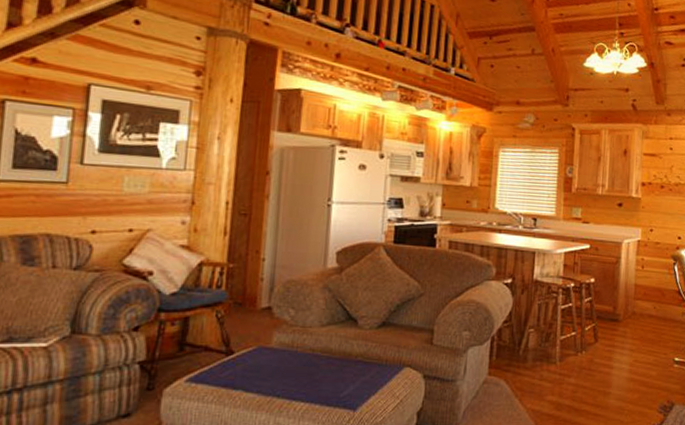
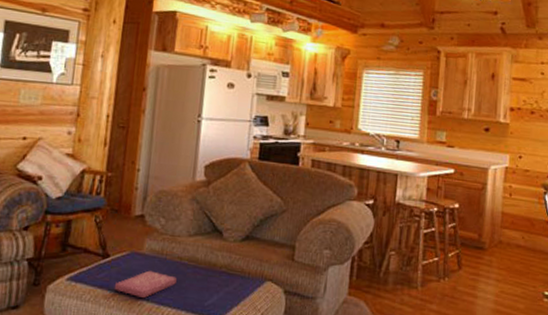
book: none [240,365,309,395] -> present [114,270,177,299]

